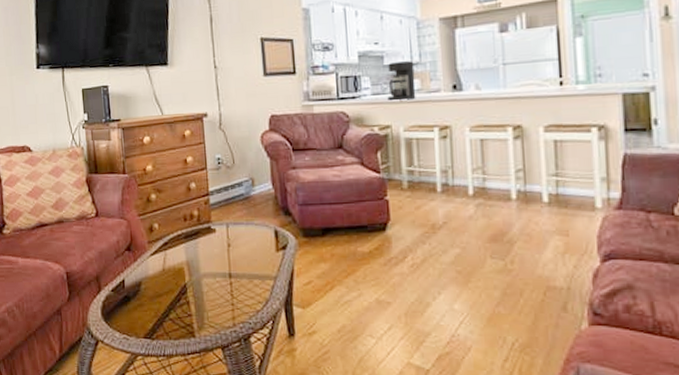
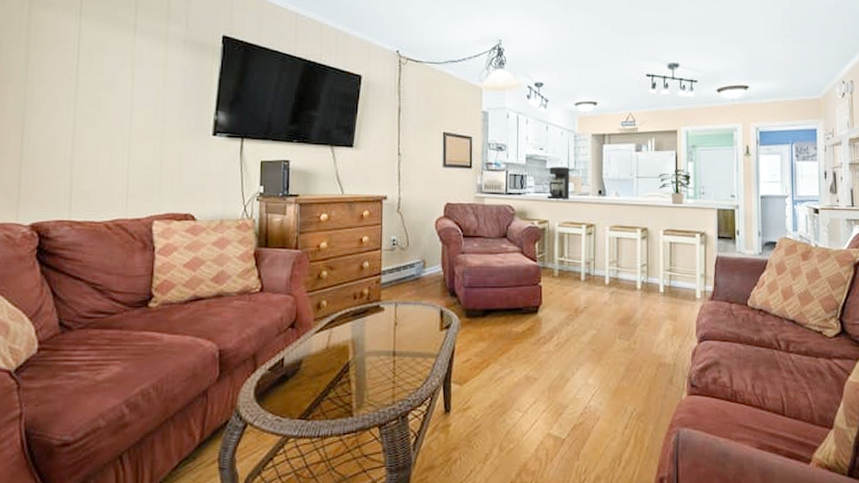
potted plant: none [533,47,587,94] -> present [659,169,695,205]

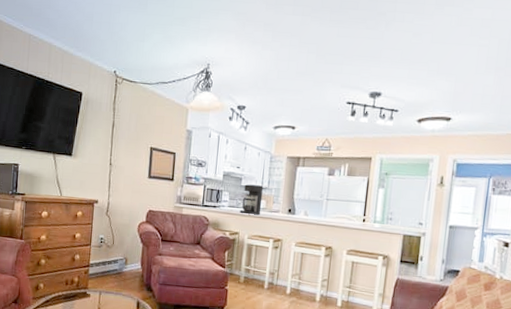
potted plant: present [659,169,695,205] -> none [347,194,383,229]

